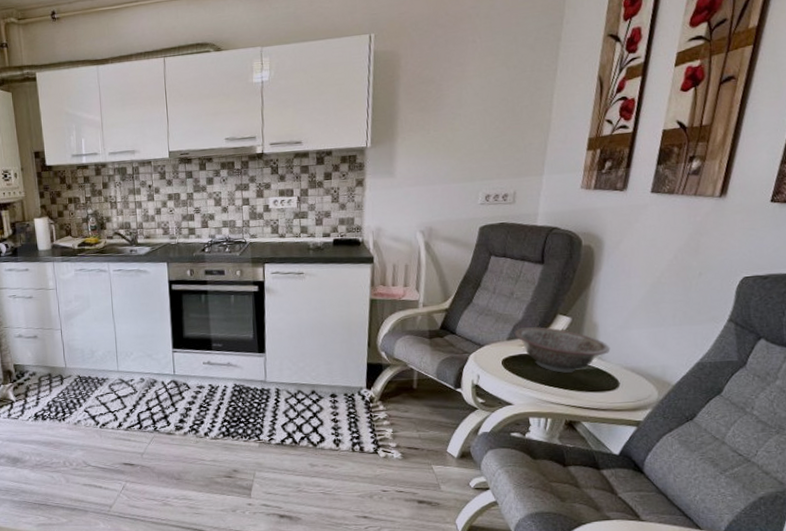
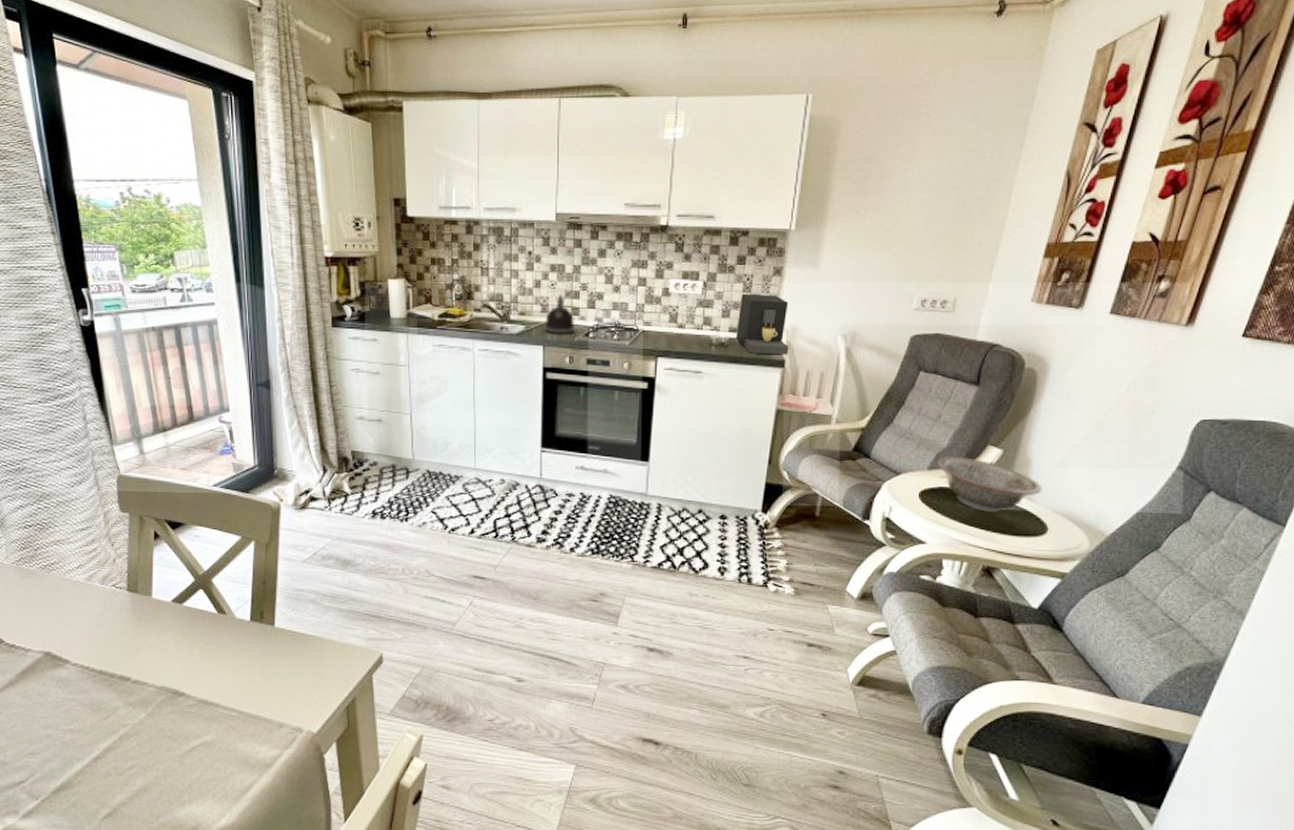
kettle: none [166,218,193,252] -> present [544,294,575,335]
coffee maker: none [329,202,376,254] -> present [736,293,789,355]

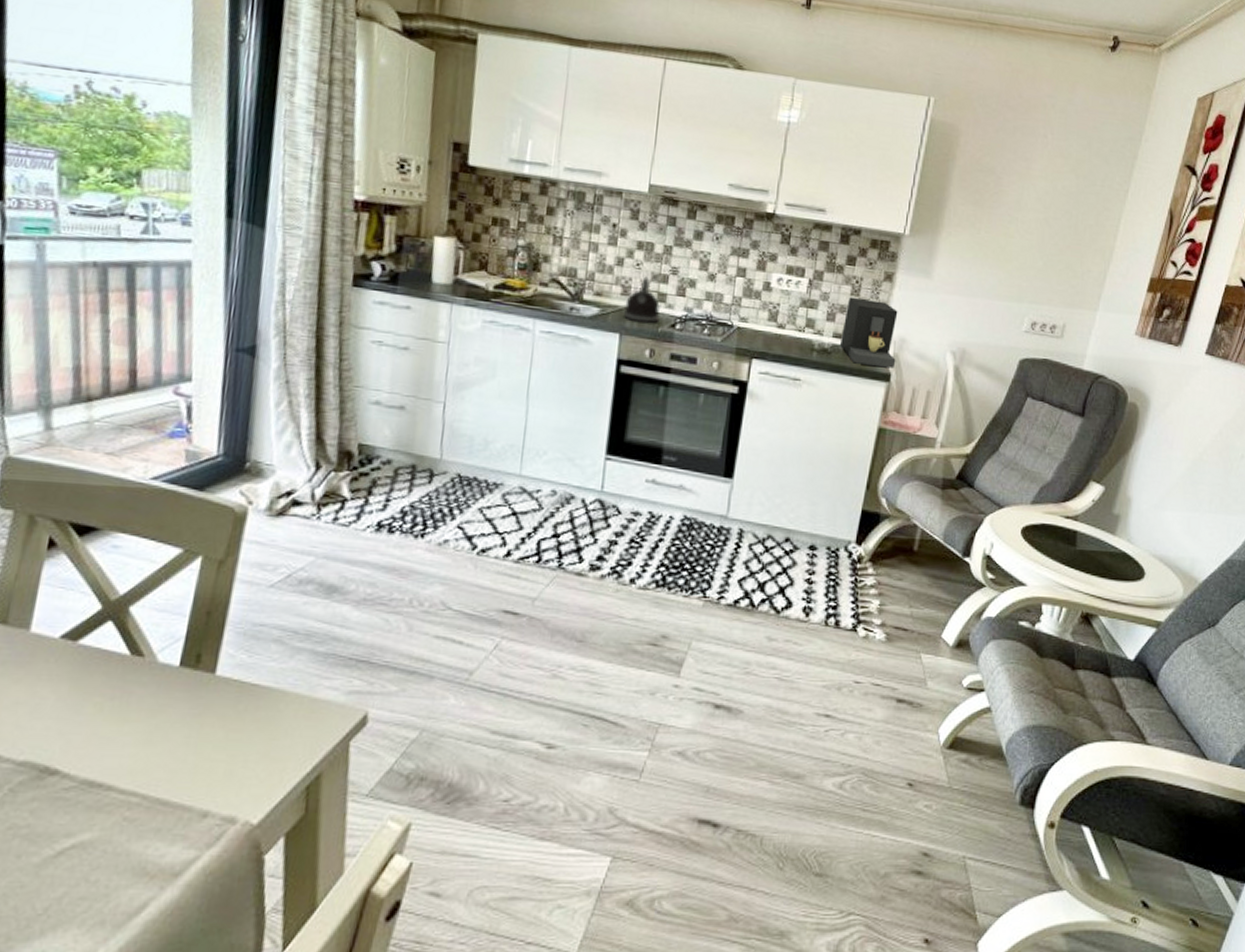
decorative bowl: present [936,456,1043,512] -> none [1040,491,1141,554]

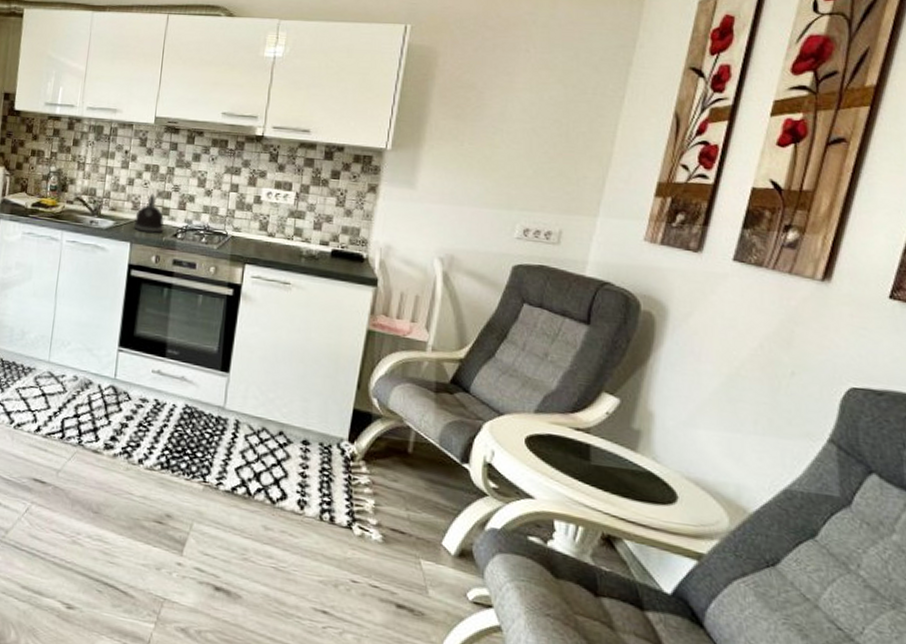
coffee maker: present [840,296,898,369] -> none [327,207,383,274]

